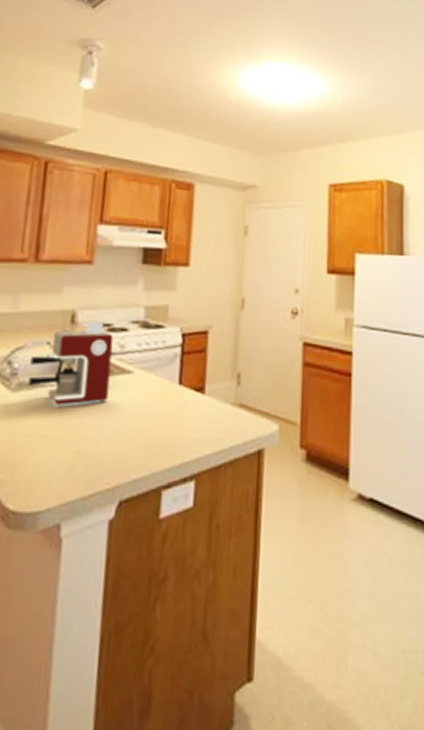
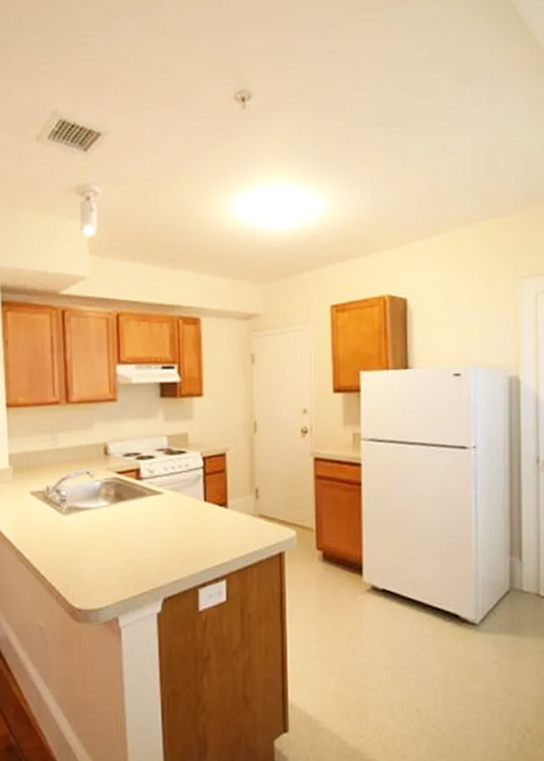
coffee maker: present [28,320,114,406] -> none [74,450,144,524]

